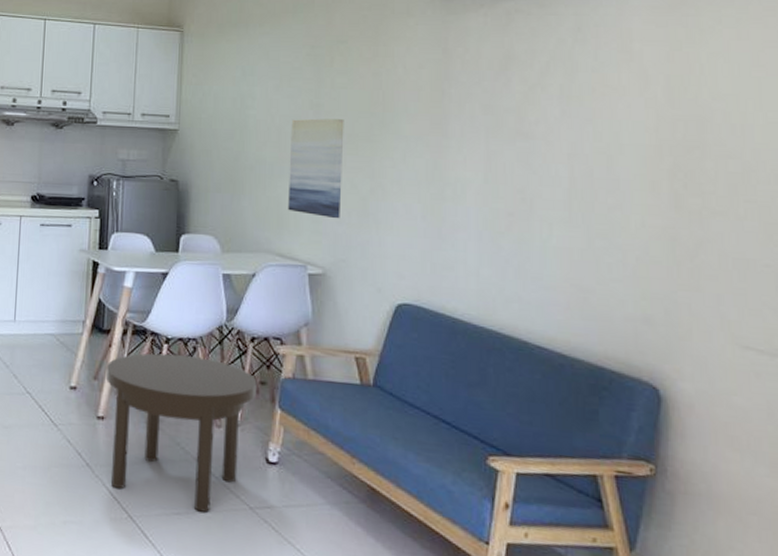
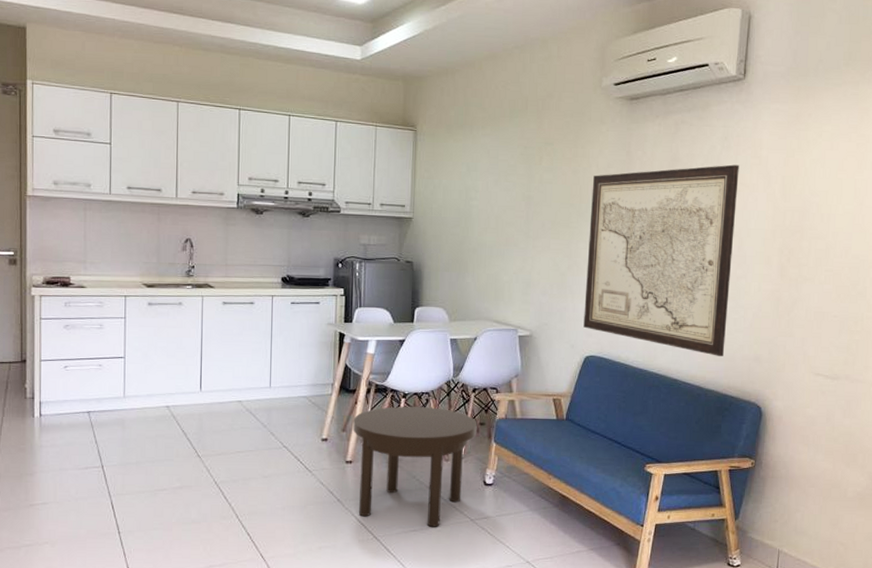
wall art: present [288,118,344,219] -> none [504,208,549,291]
wall art: none [393,61,601,314] -> present [583,164,739,356]

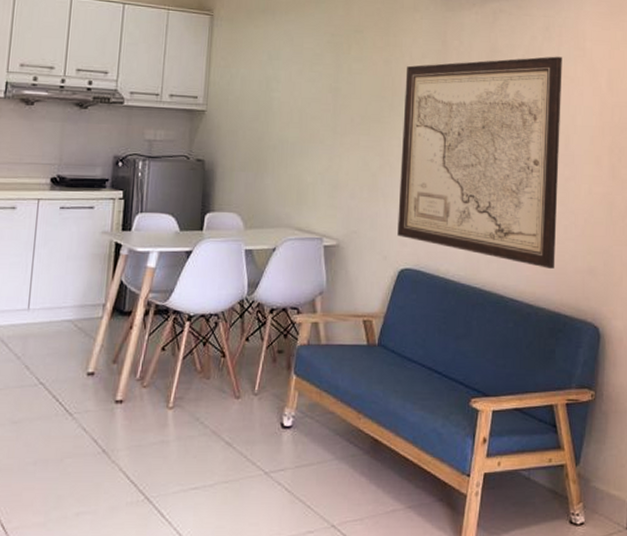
side table: present [352,406,477,527] -> none [125,330,275,483]

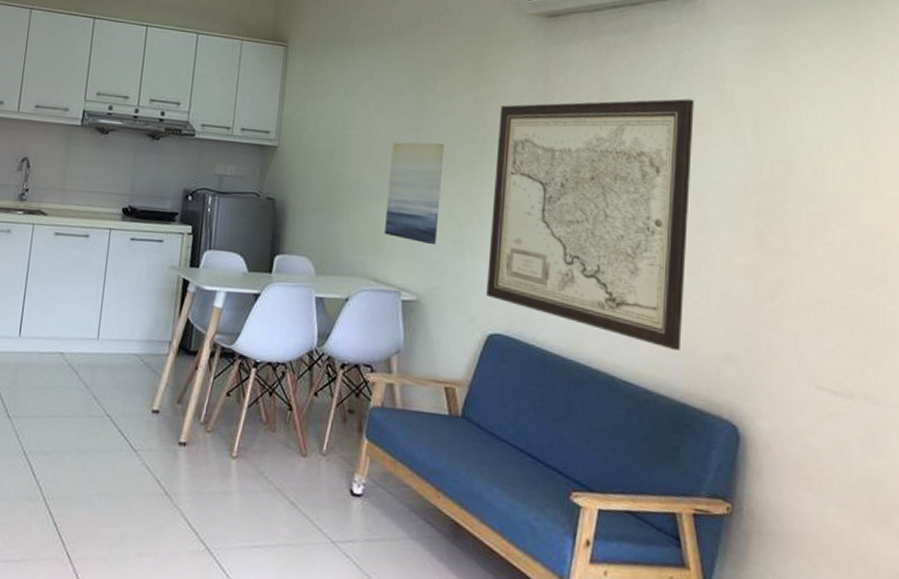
wall art: none [307,101,359,194] -> present [385,141,445,245]

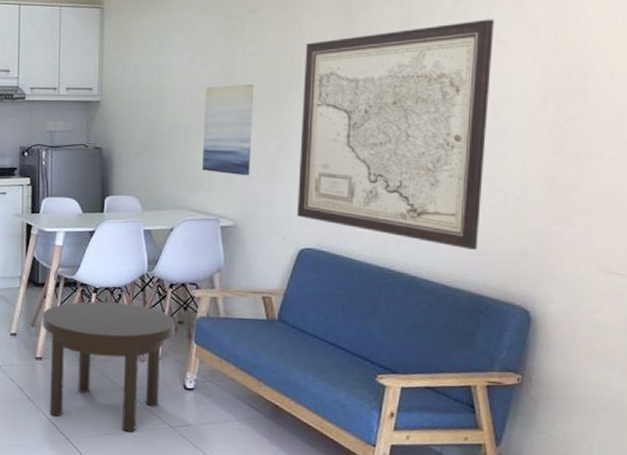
side table: none [189,377,345,546] -> present [41,301,175,432]

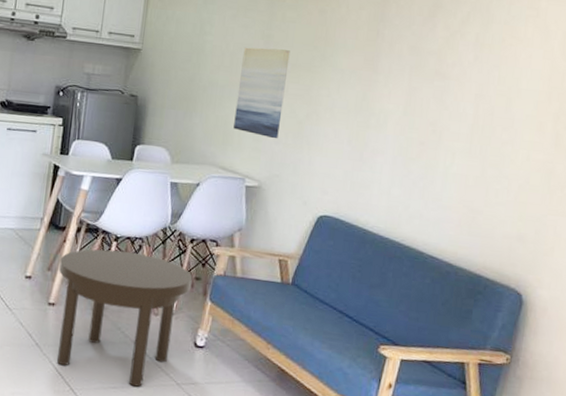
wall art: present [297,19,494,250] -> none [319,14,513,231]

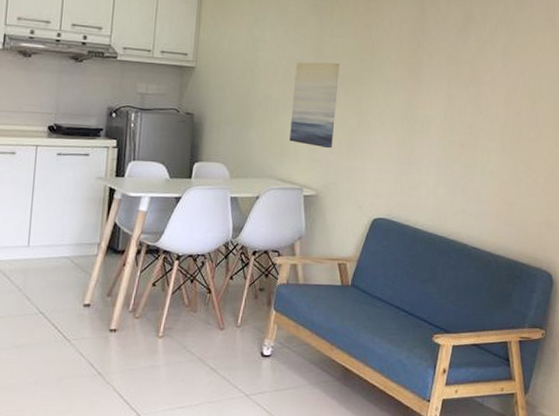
side table: present [56,249,193,387] -> none [119,269,257,403]

